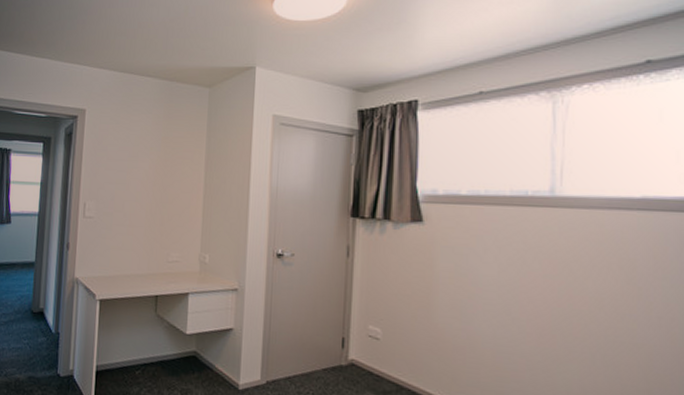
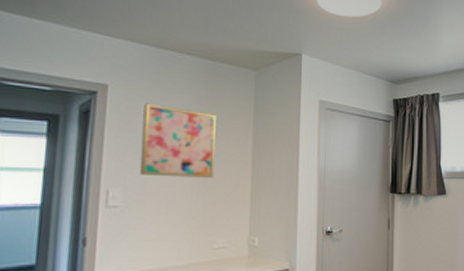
wall art: none [108,124,173,194] -> present [139,103,216,178]

